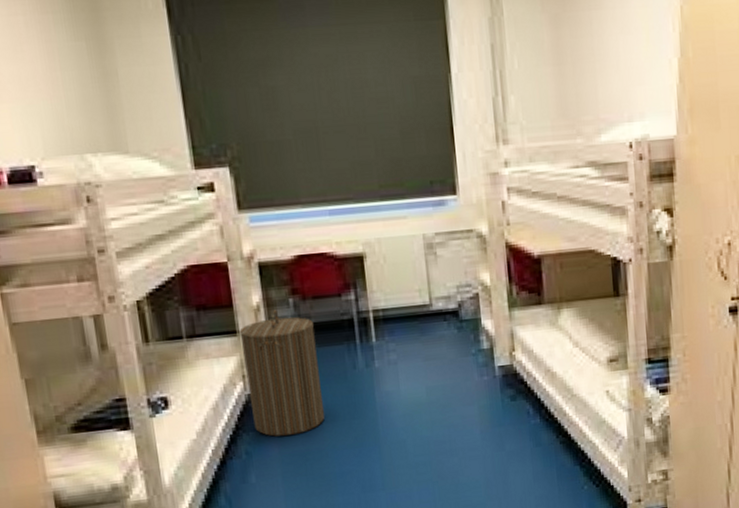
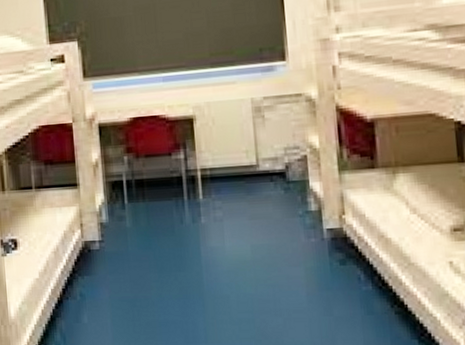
laundry hamper: present [239,310,325,437] -> none [80,166,153,282]

